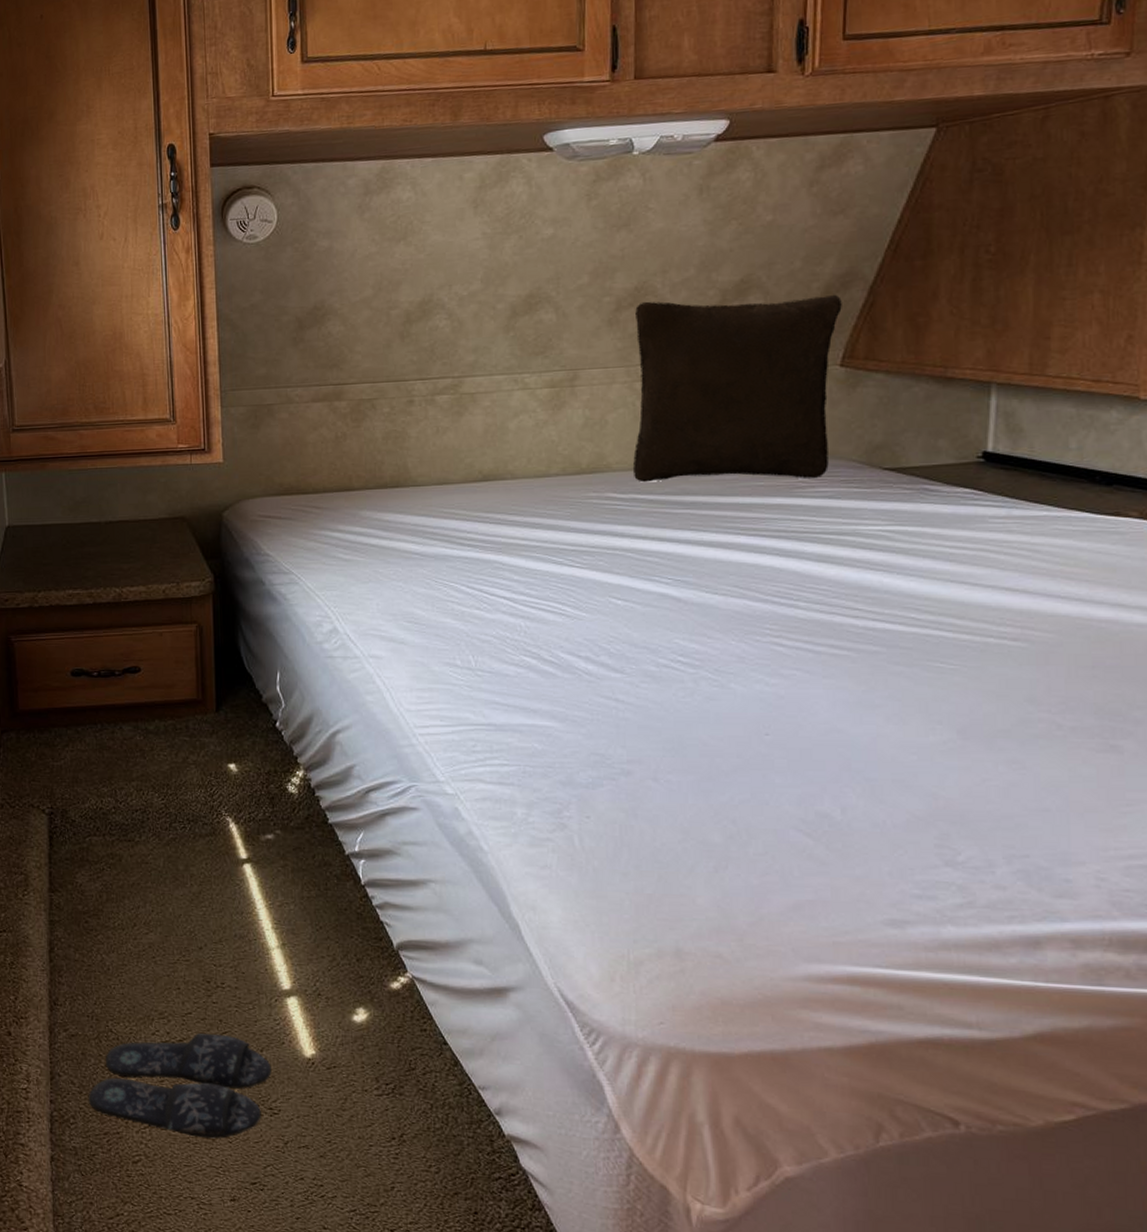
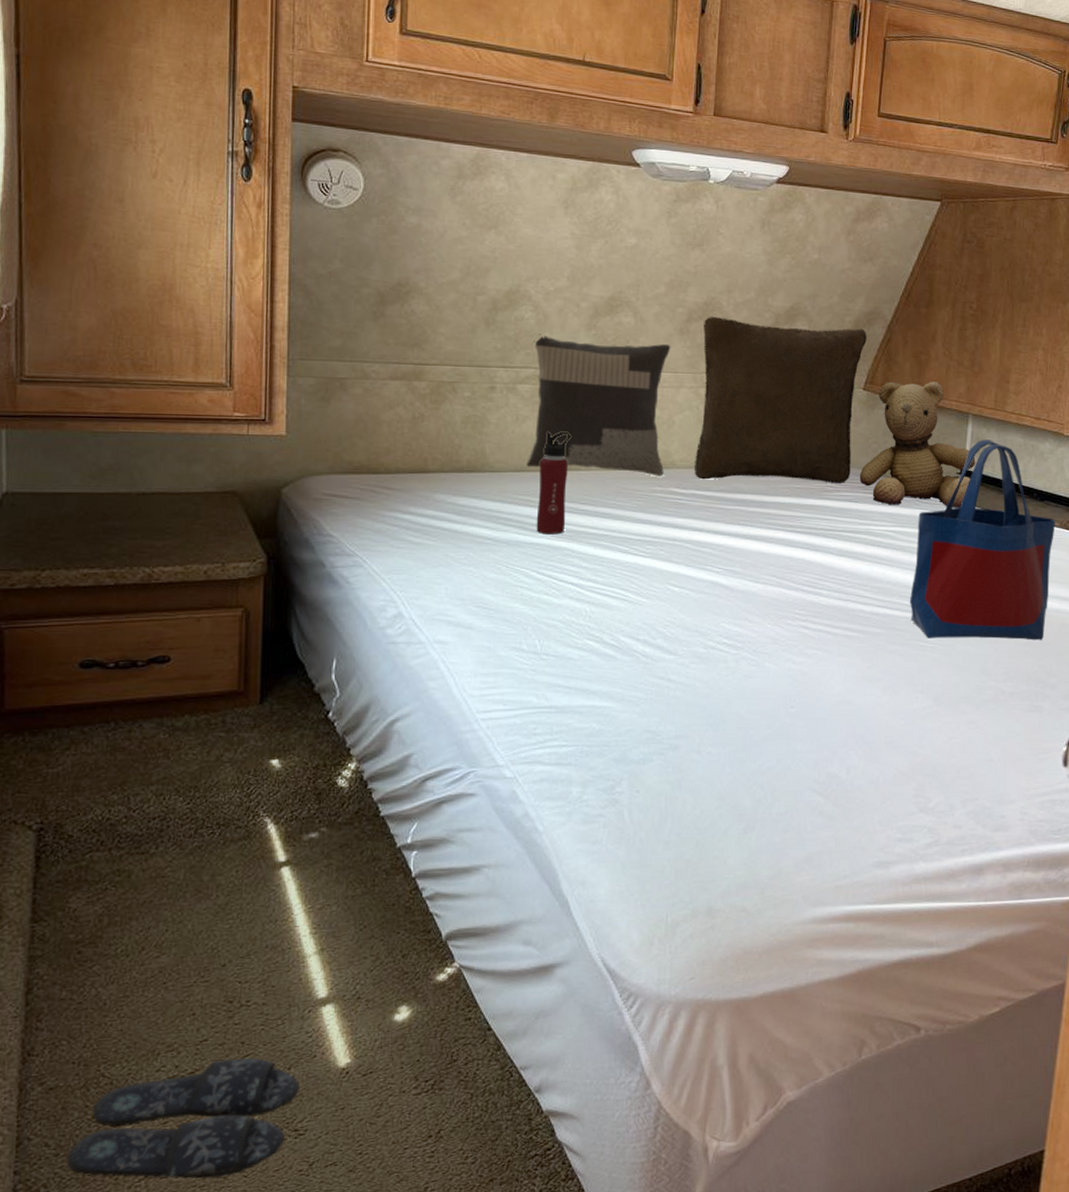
pillow: none [449,338,599,482] -> present [526,334,671,477]
water bottle: none [463,441,494,547] -> present [536,432,570,535]
teddy bear: none [840,348,1005,499] -> present [859,381,976,507]
tote bag: none [916,413,1132,663] -> present [909,439,1056,641]

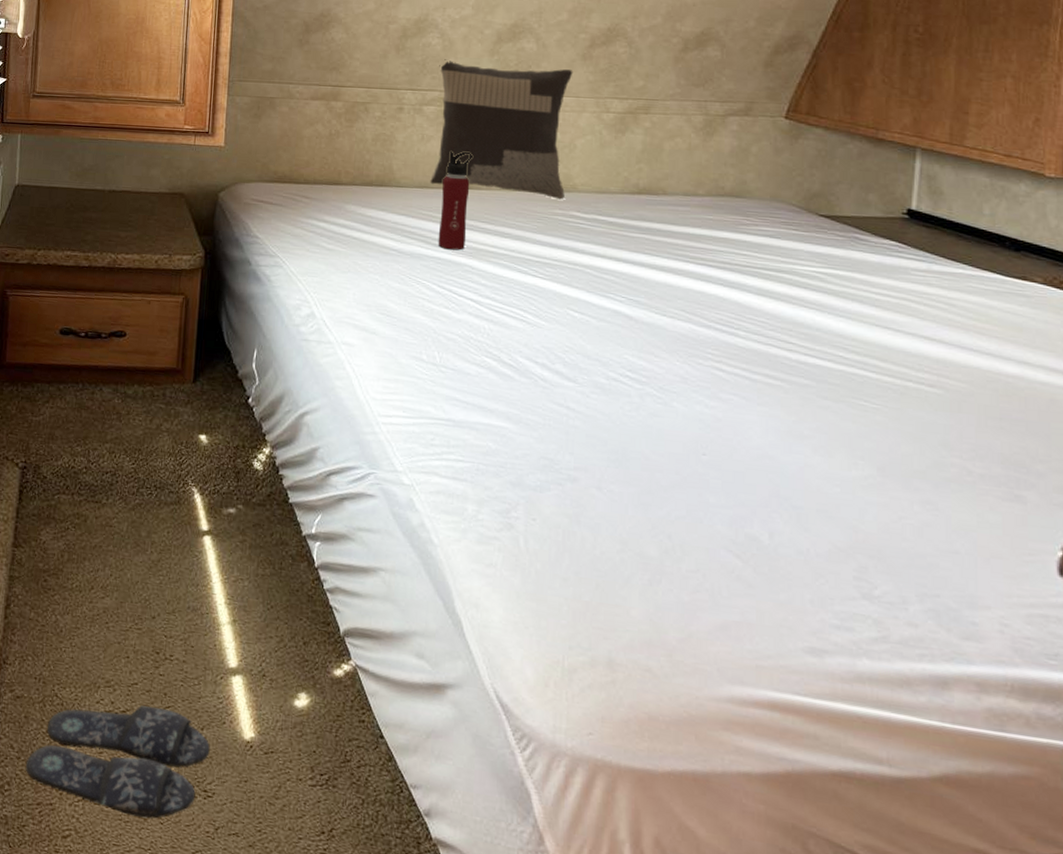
pillow: present [694,316,867,485] -> none [596,41,789,219]
teddy bear: present [859,381,976,507] -> none [781,110,927,252]
tote bag: present [909,439,1056,641] -> none [844,177,1037,417]

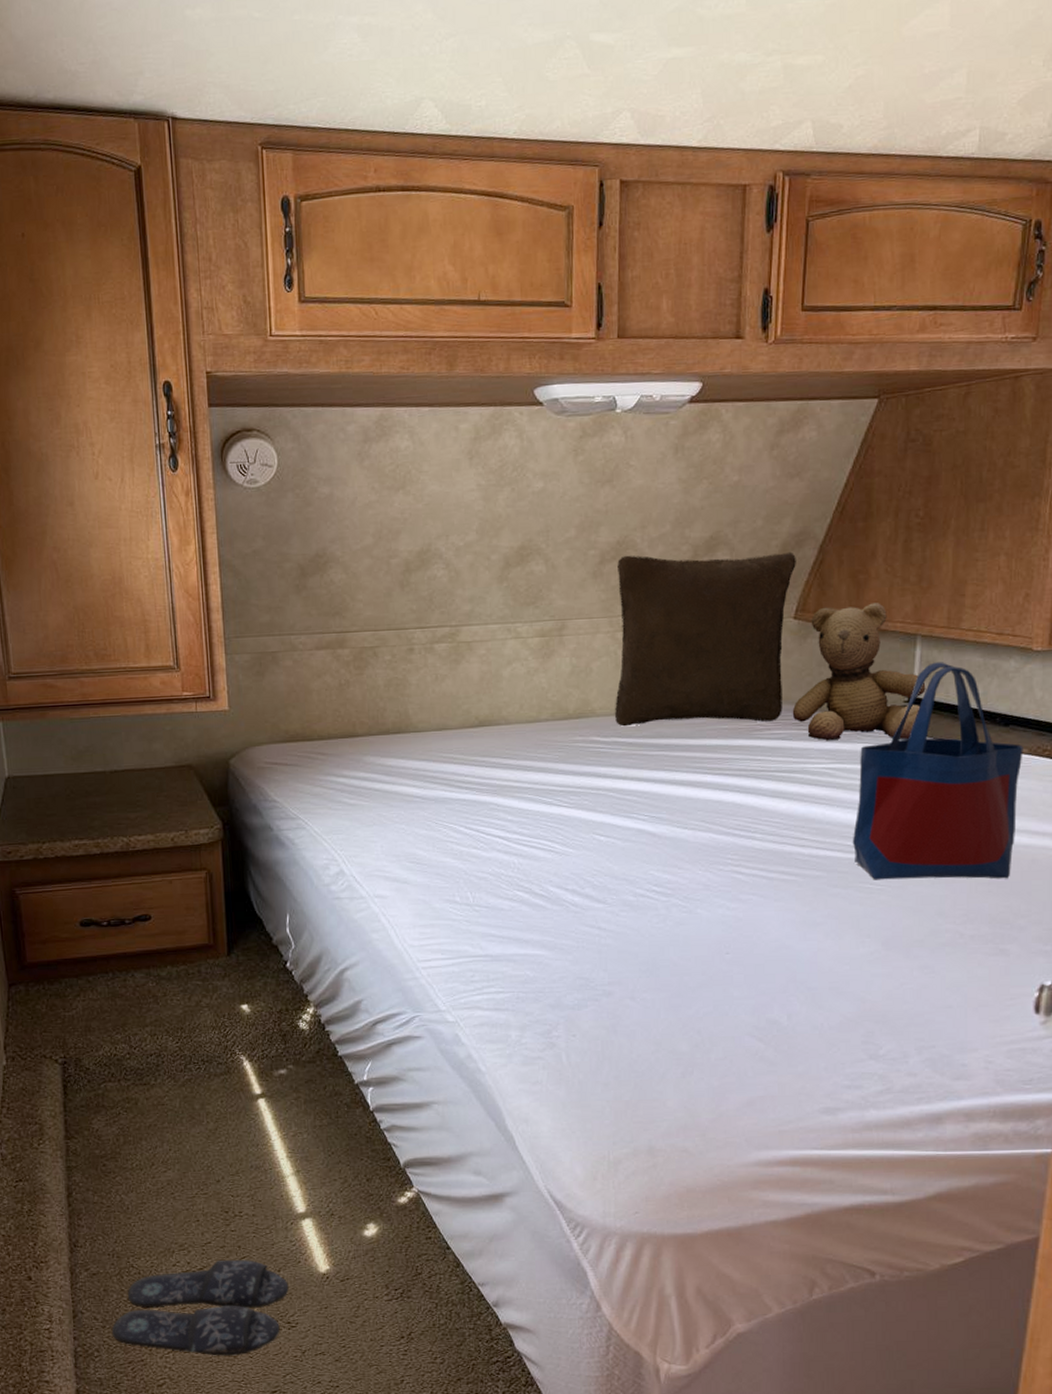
pillow: present [430,59,573,200] -> none [447,590,585,726]
water bottle: present [438,151,472,250] -> none [461,688,490,790]
pillow: none [596,41,789,219] -> present [614,551,796,727]
teddy bear: none [781,110,927,252] -> present [792,603,926,740]
tote bag: none [844,177,1037,417] -> present [852,662,1023,880]

